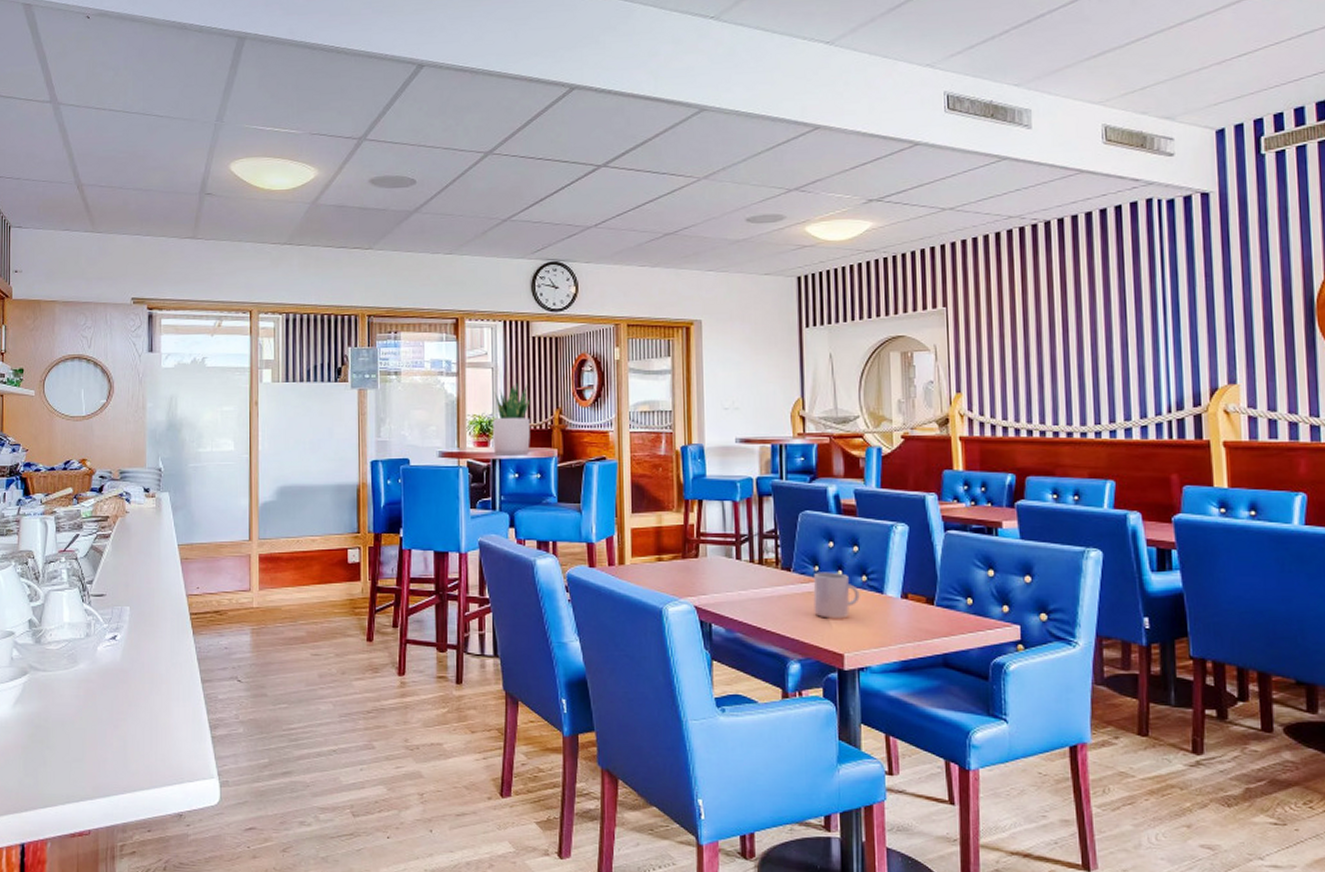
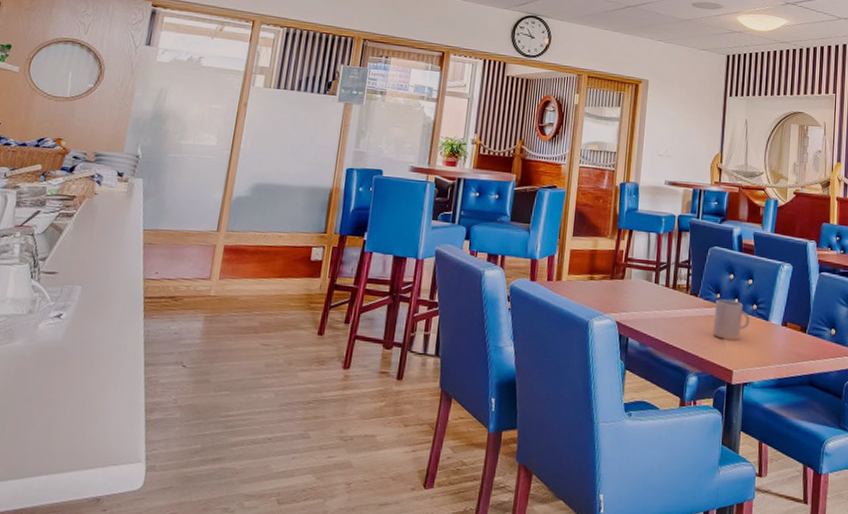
planter: present [493,382,531,456] -> none [460,113,499,177]

